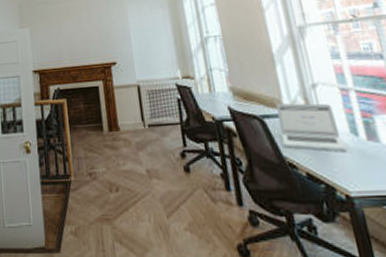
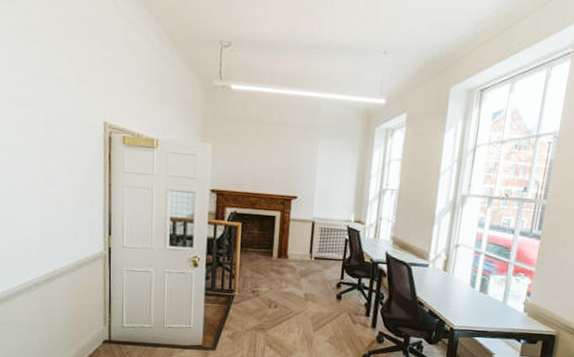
laptop: present [276,103,347,151] -> none [419,256,464,297]

